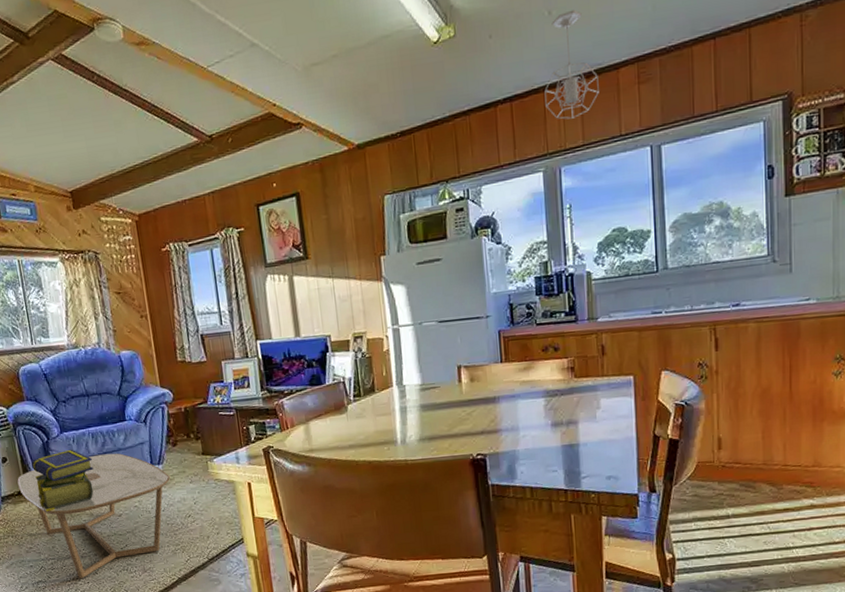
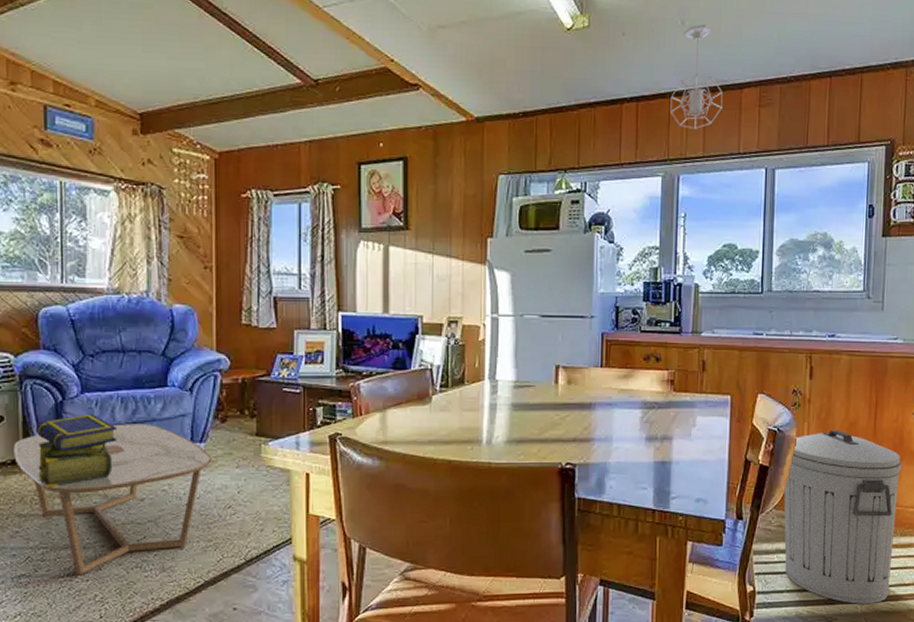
trash can: none [697,398,824,565] -> present [784,430,902,604]

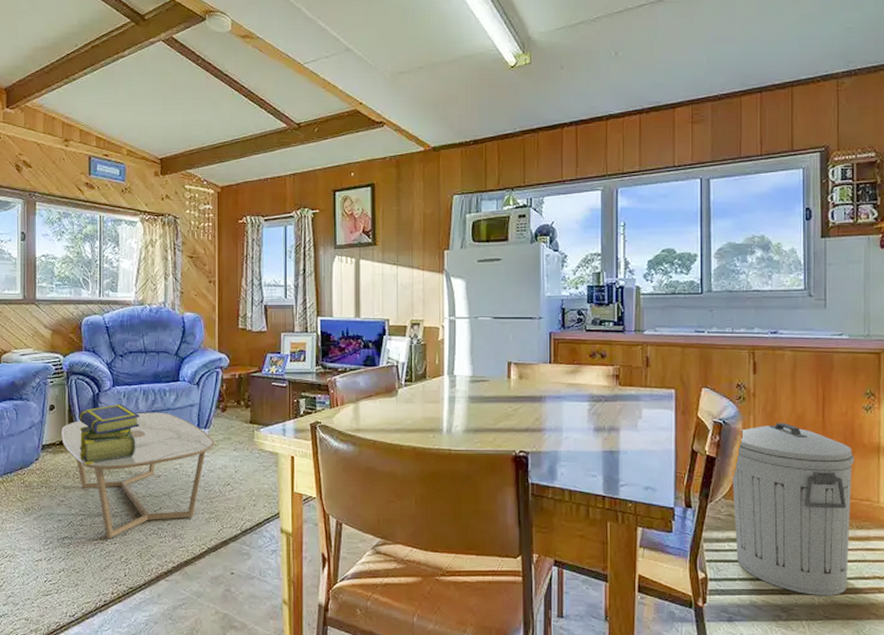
pendant light: present [670,24,723,129] -> none [607,53,656,147]

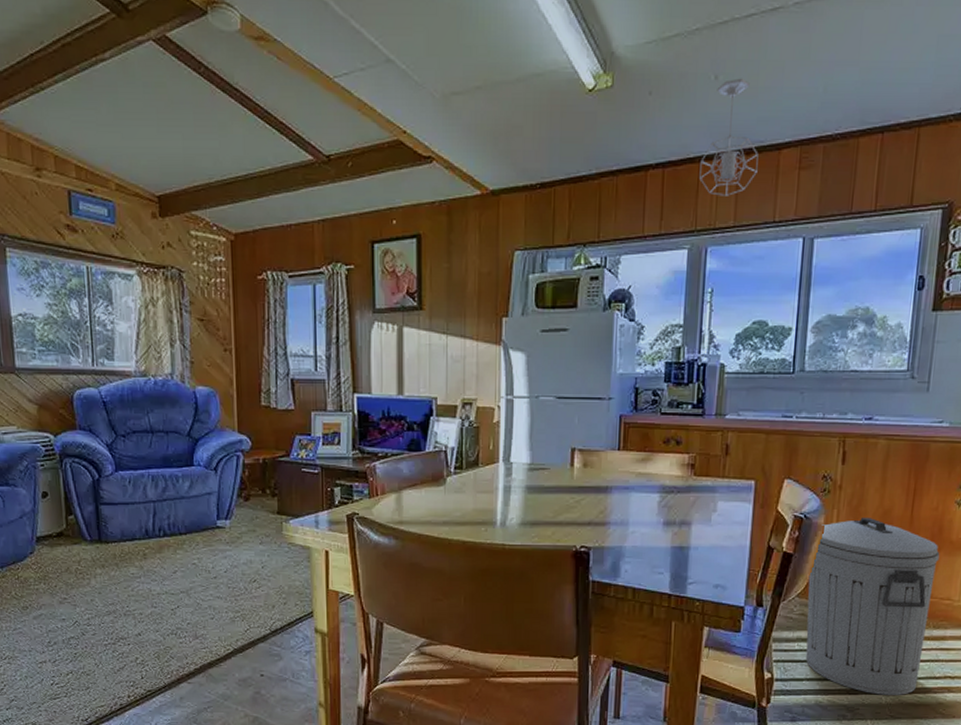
coffee table: present [61,412,215,539] -> none [57,501,238,640]
stack of books: present [79,404,139,465] -> none [77,491,149,560]
pendant light: none [607,53,656,147] -> present [699,78,759,196]

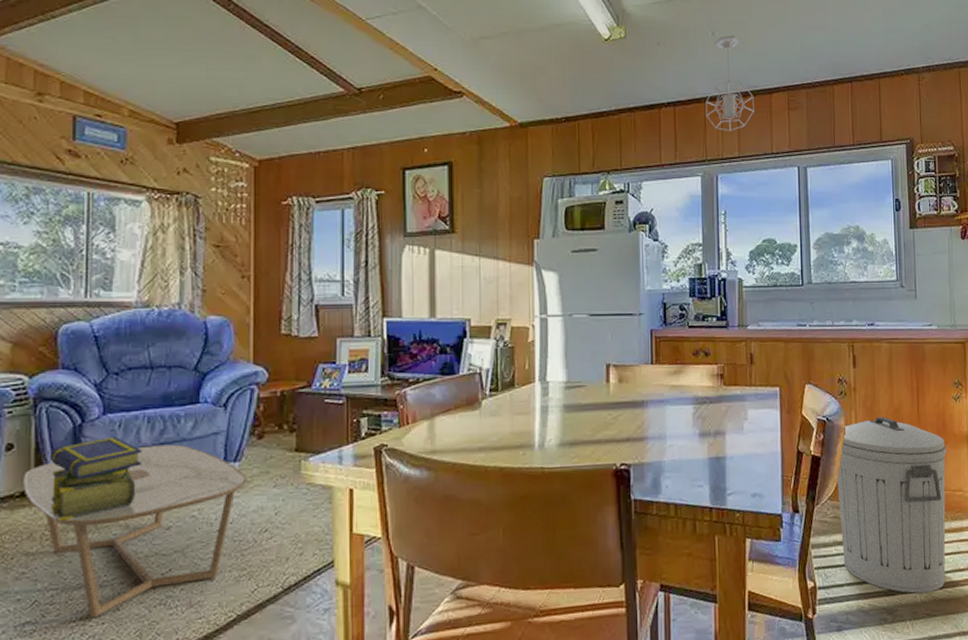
coffee table: none [57,501,238,640] -> present [23,444,249,619]
stack of books: none [77,491,149,560] -> present [51,436,141,522]

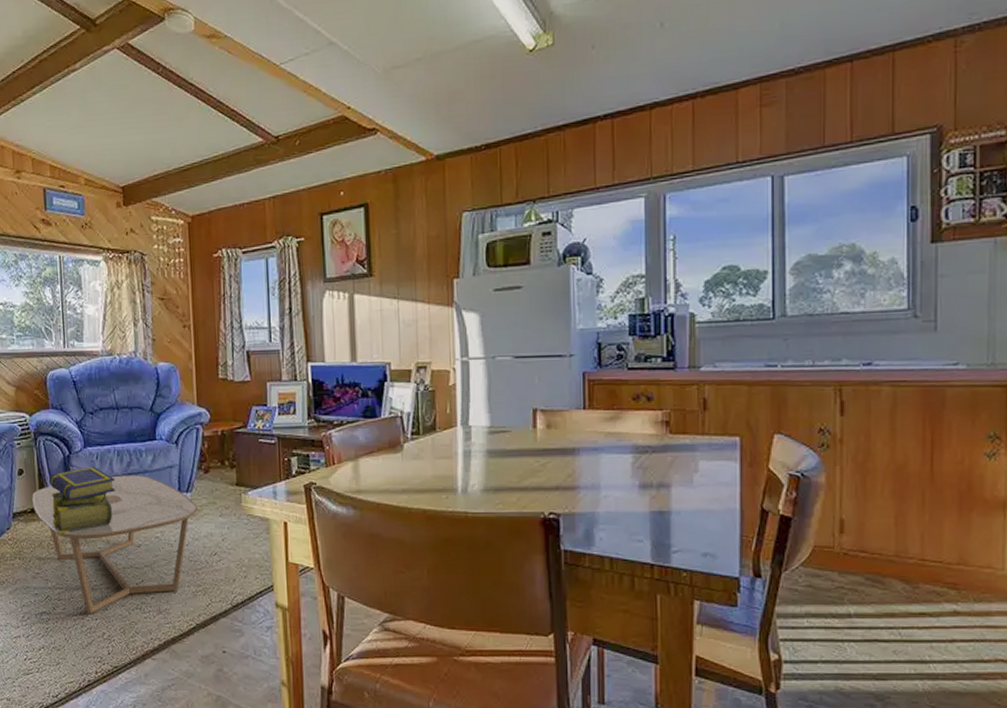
pendant light: present [705,35,754,131] -> none [651,22,714,141]
trash can: present [837,417,947,594] -> none [813,475,972,682]

